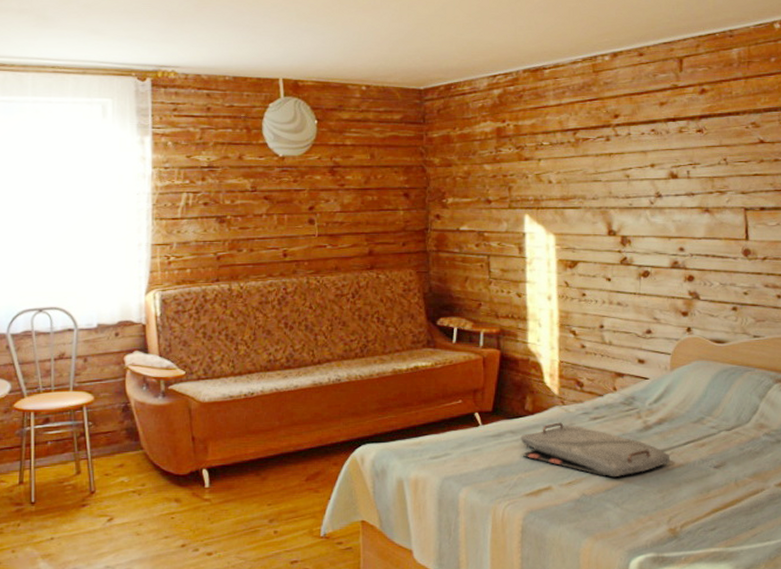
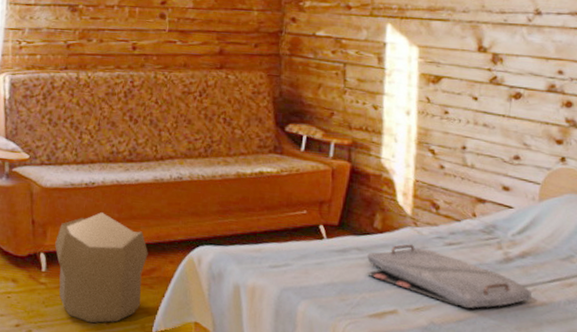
pouf: none [217,422,312,534] -> present [55,212,148,323]

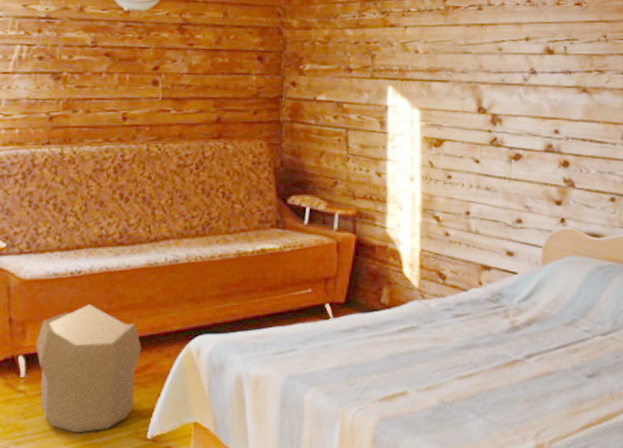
serving tray: present [366,244,532,309] -> none [375,318,540,384]

